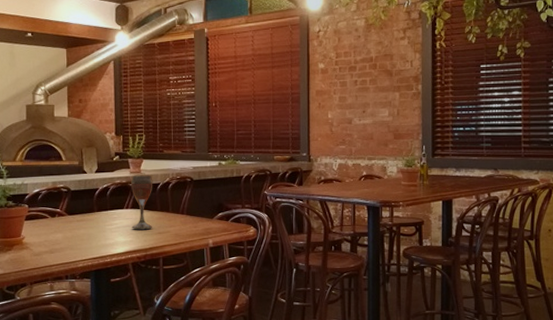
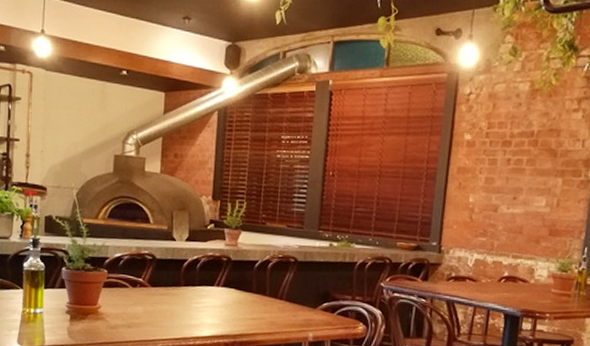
cup: present [131,175,153,230] -> none [221,248,251,313]

